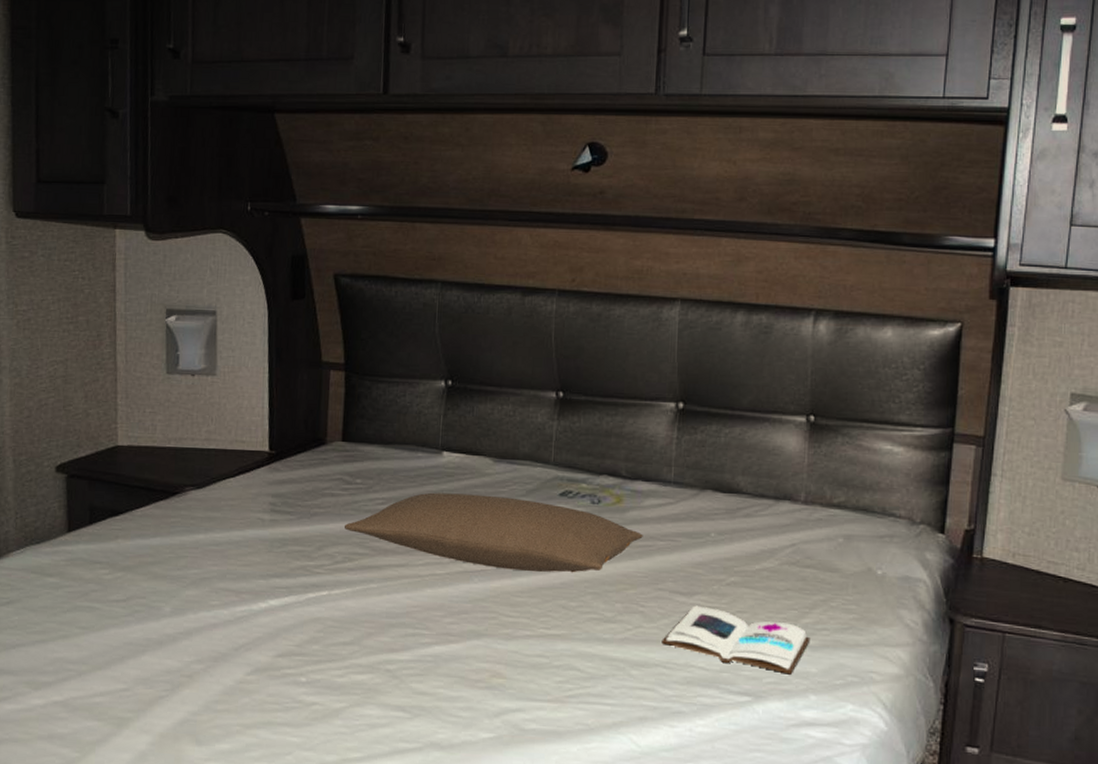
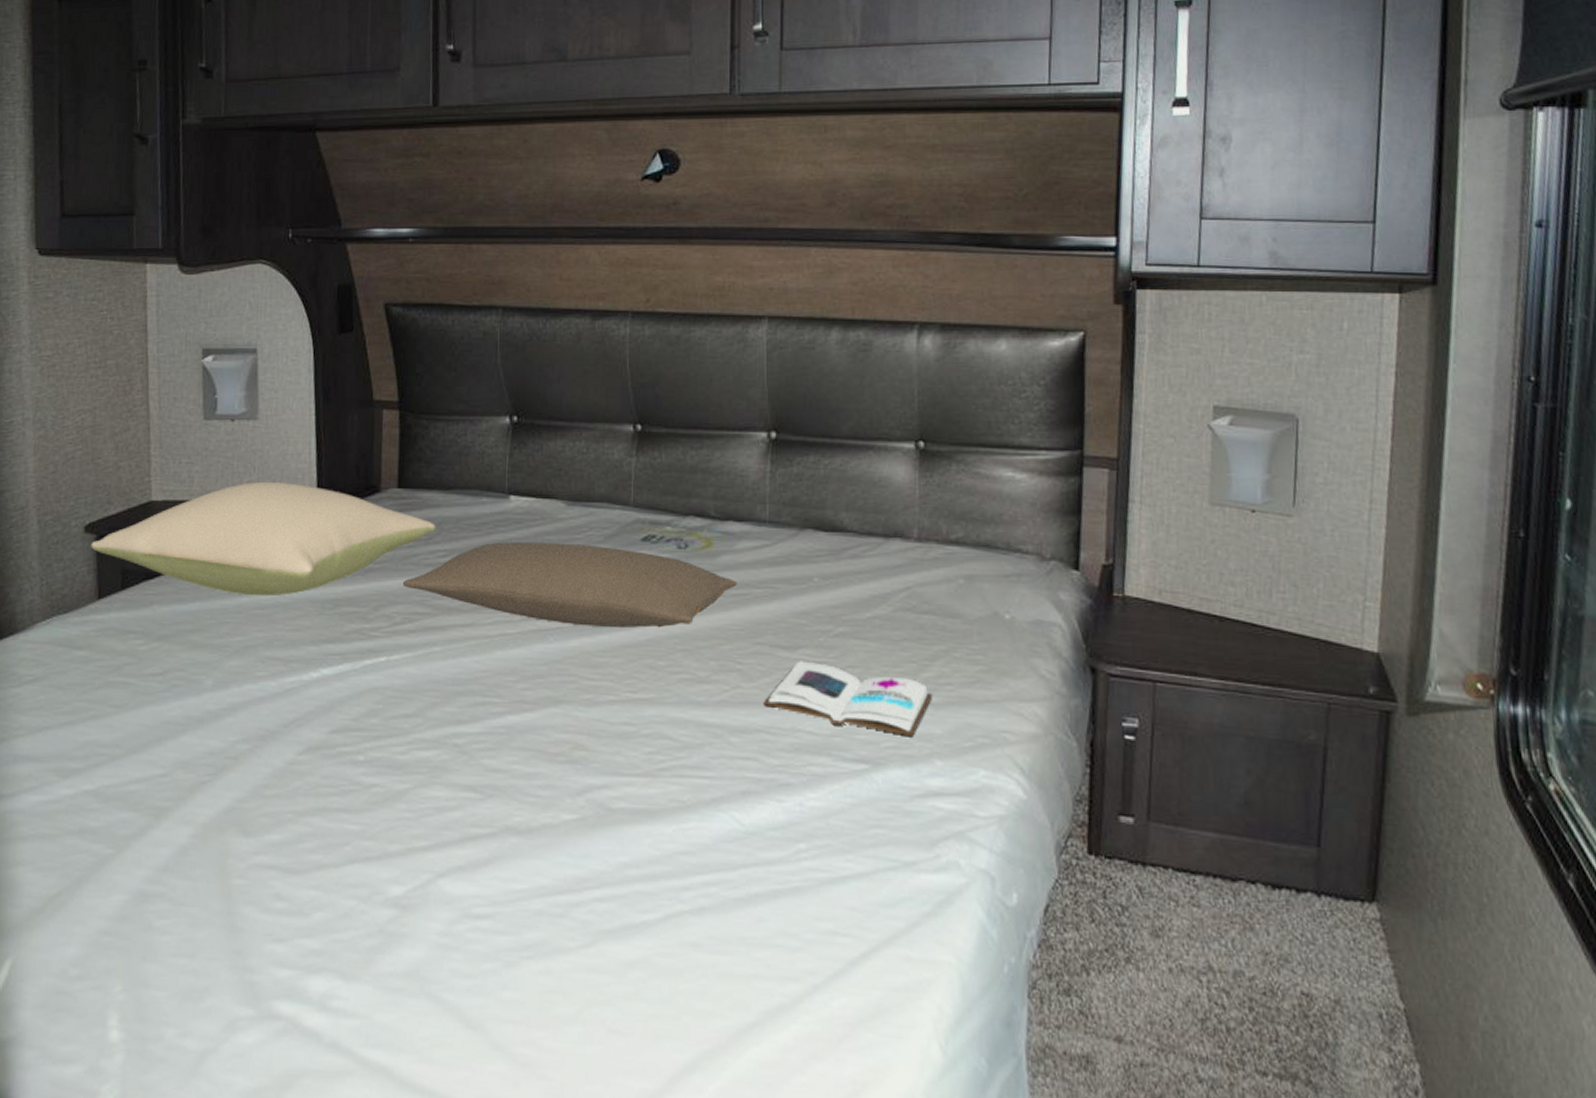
pillow: none [62,431,376,535] -> present [91,481,436,597]

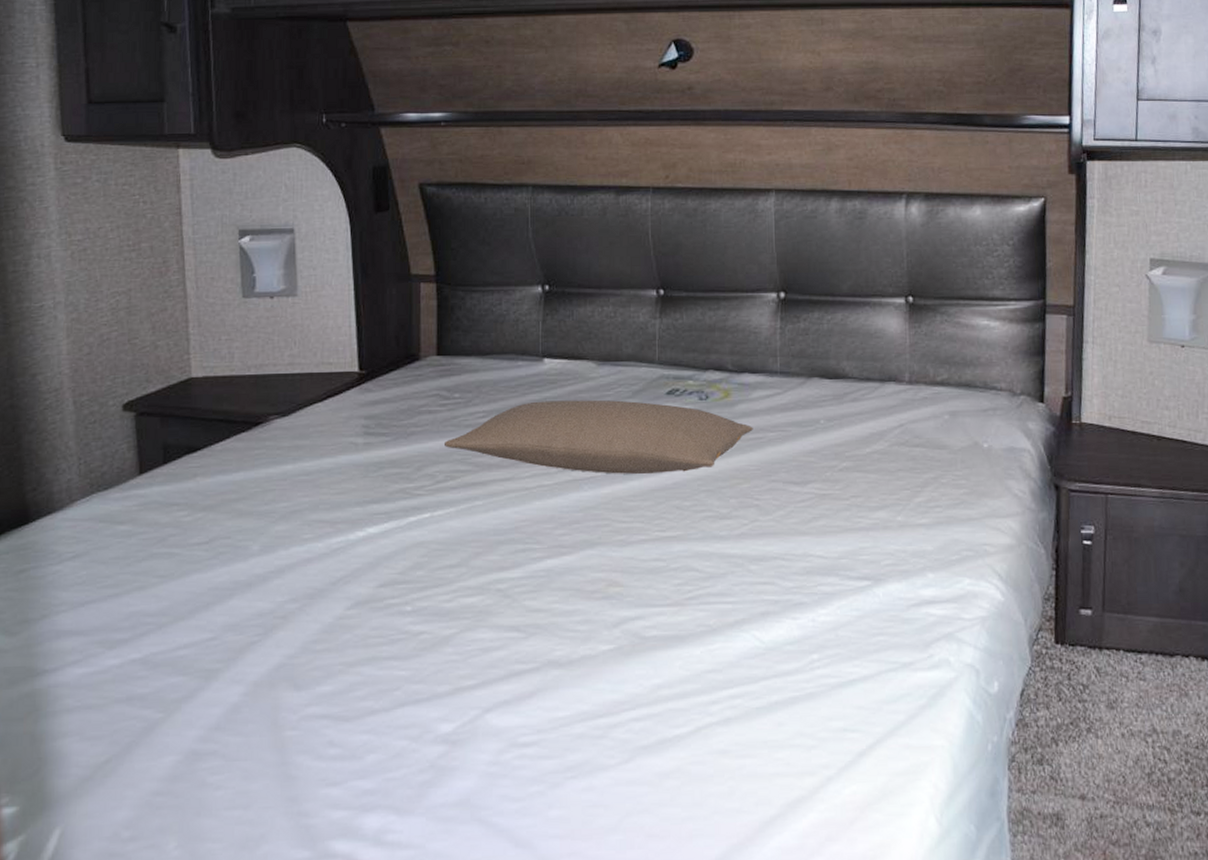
pillow: present [91,481,436,597] -> none [130,354,474,464]
book: present [763,661,933,737] -> none [778,494,924,555]

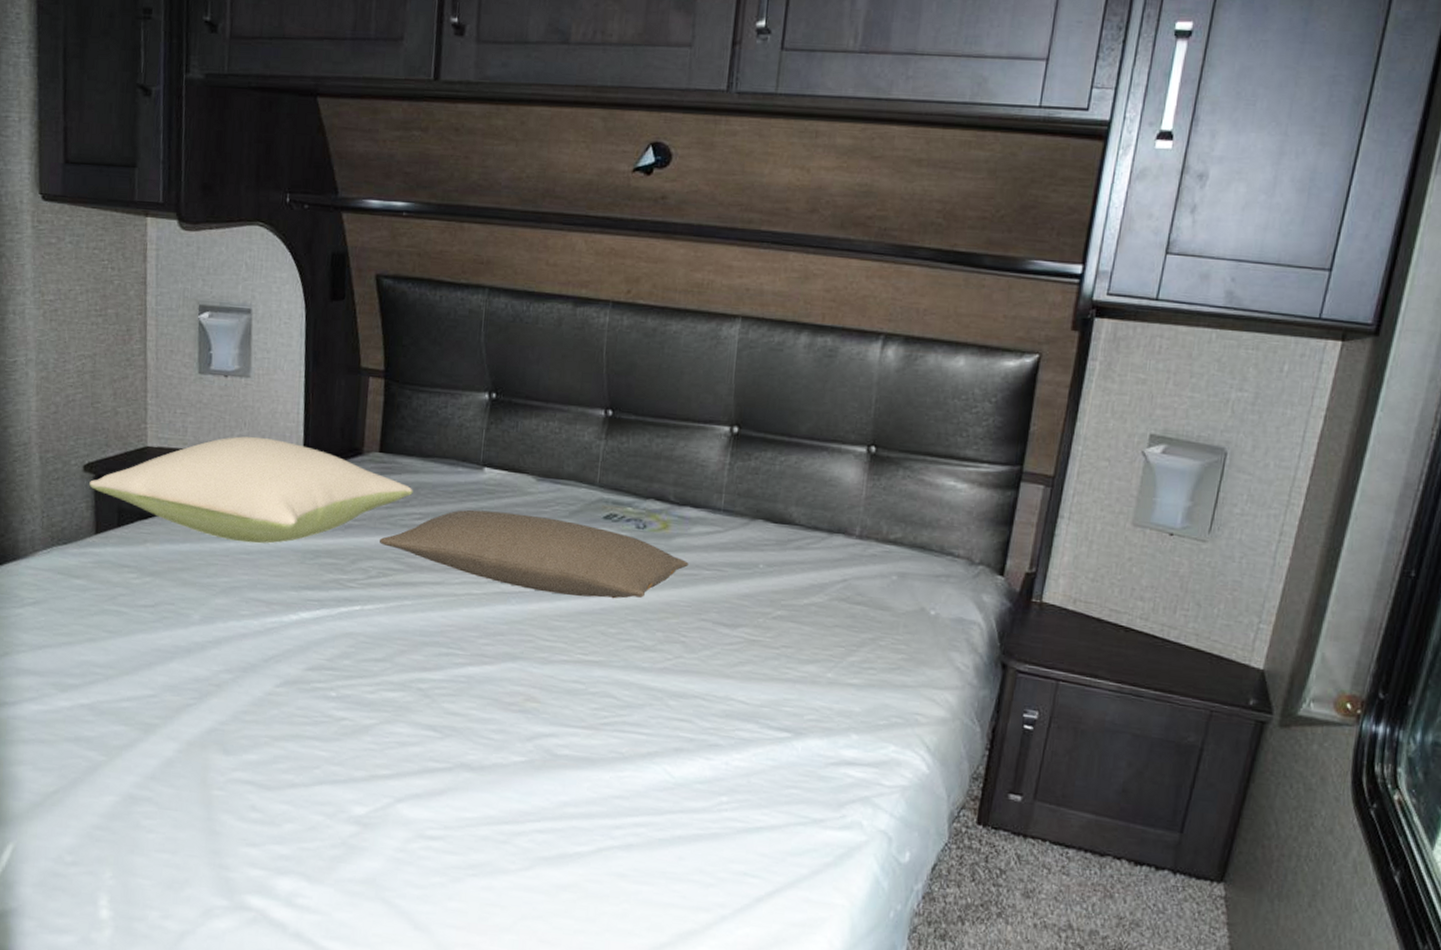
pillow: none [130,354,474,464] -> present [89,436,413,544]

